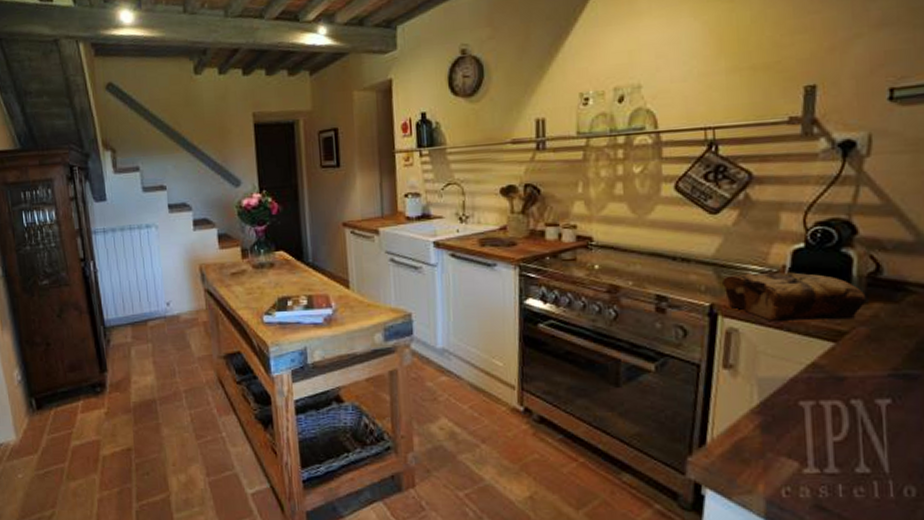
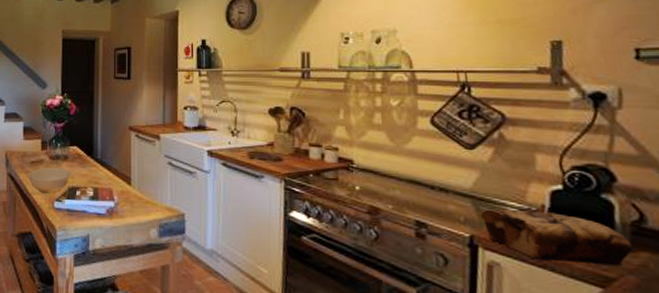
bowl: none [230,277,279,308] -> present [29,167,71,194]

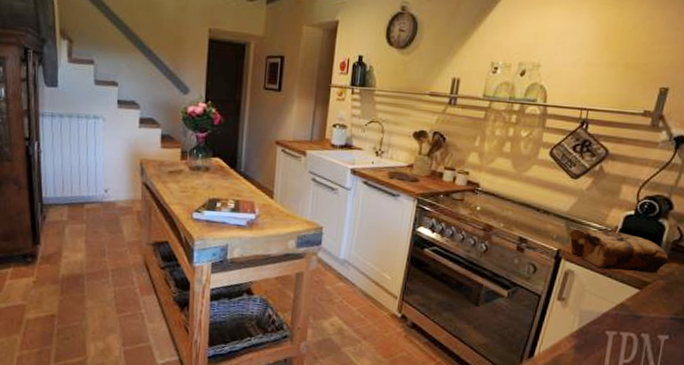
bowl: present [29,167,71,194] -> none [166,177,212,205]

